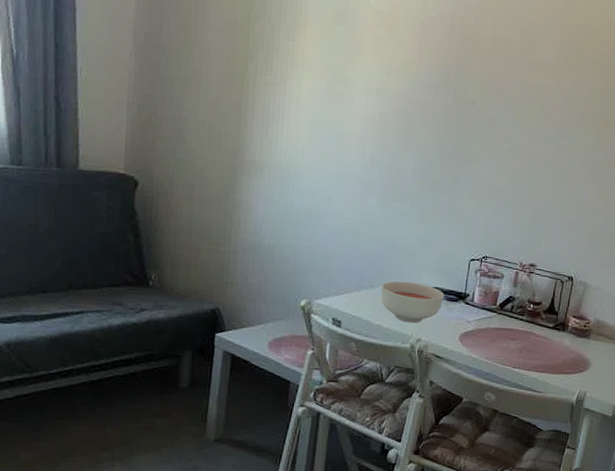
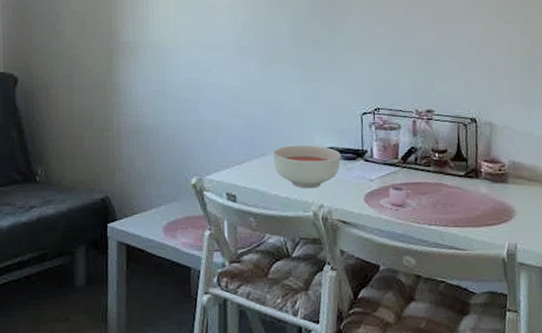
teacup: none [471,329,509,352] -> present [378,186,421,210]

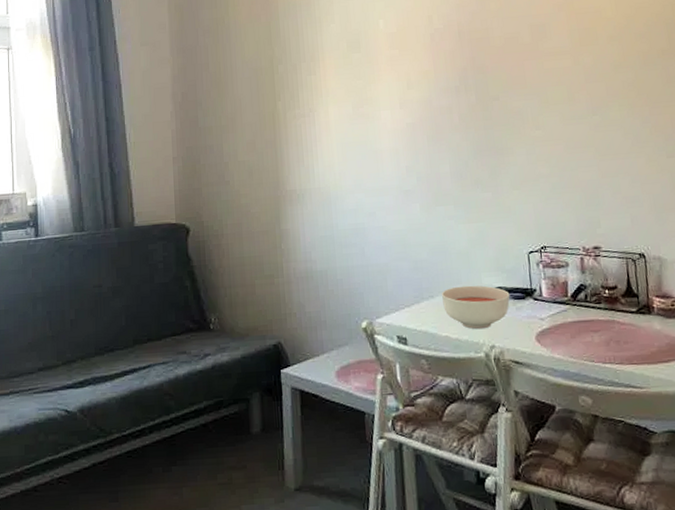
teacup: present [378,186,421,210] -> none [550,324,594,349]

